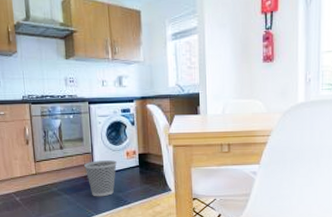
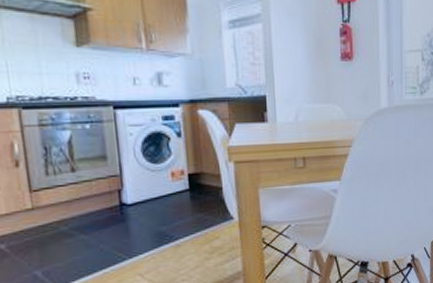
wastebasket: present [84,160,117,197] -> none [109,184,158,235]

